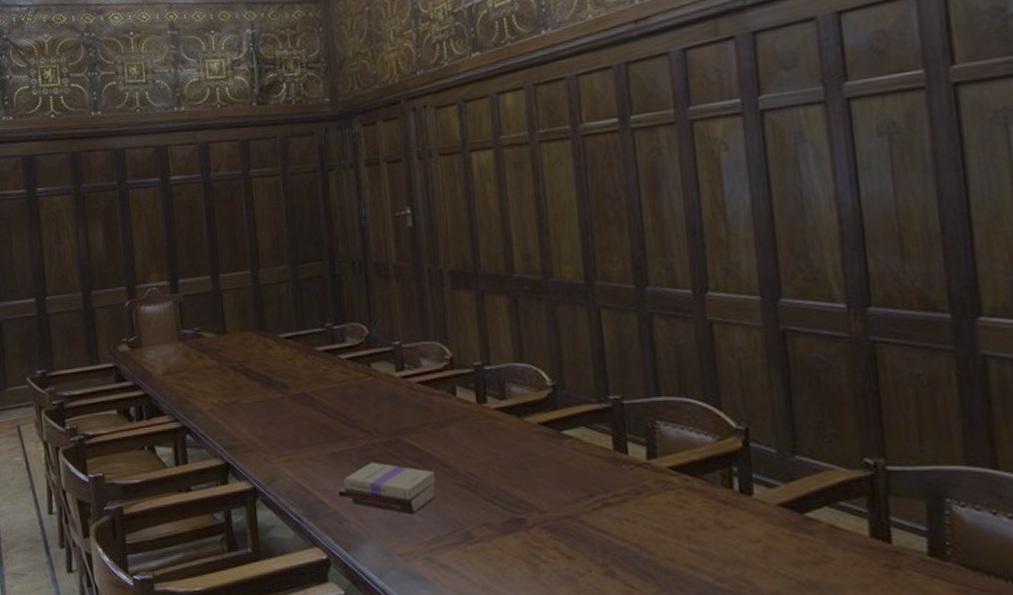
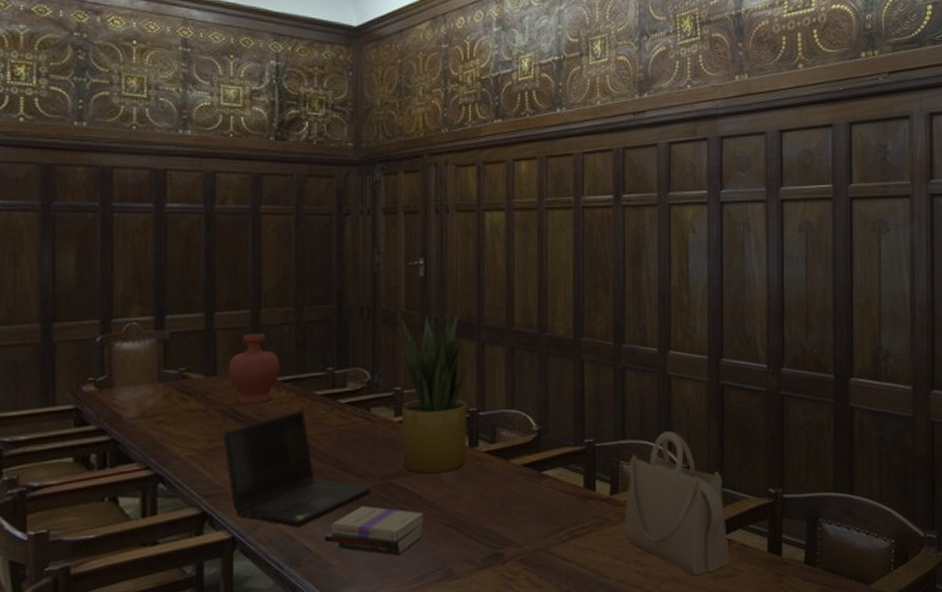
decorative vase: none [236,292,283,360] -> present [228,333,281,404]
laptop: none [237,365,380,480] -> present [223,410,372,527]
planter: none [391,263,475,431] -> present [399,314,475,474]
handbag: none [667,387,815,560] -> present [624,431,729,576]

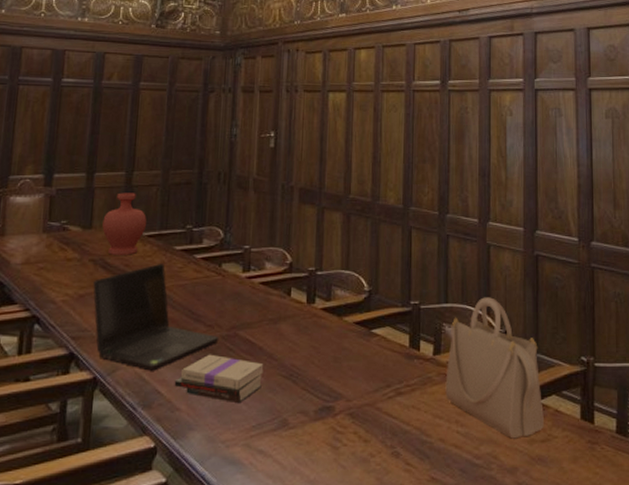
planter: present [399,314,475,474] -> none [247,181,315,327]

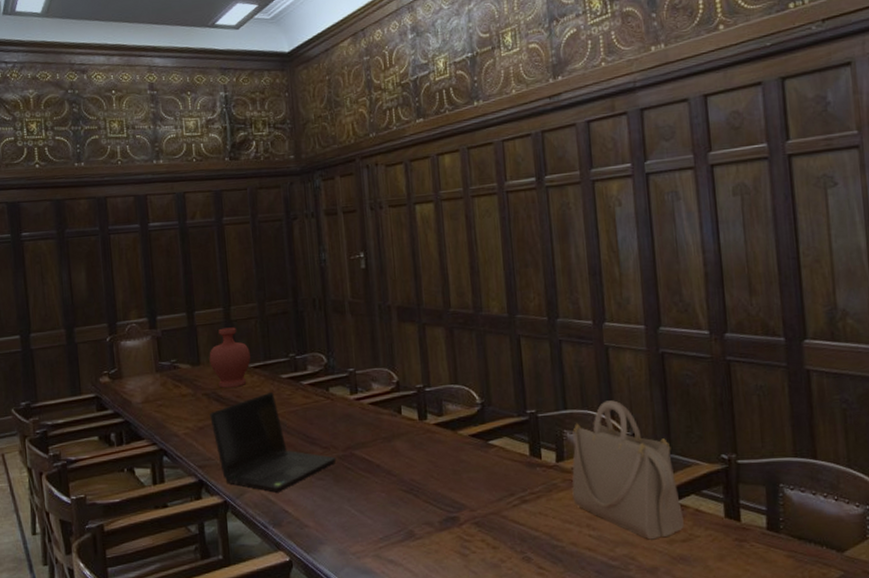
books: present [174,354,264,404] -> none [299,474,384,519]

